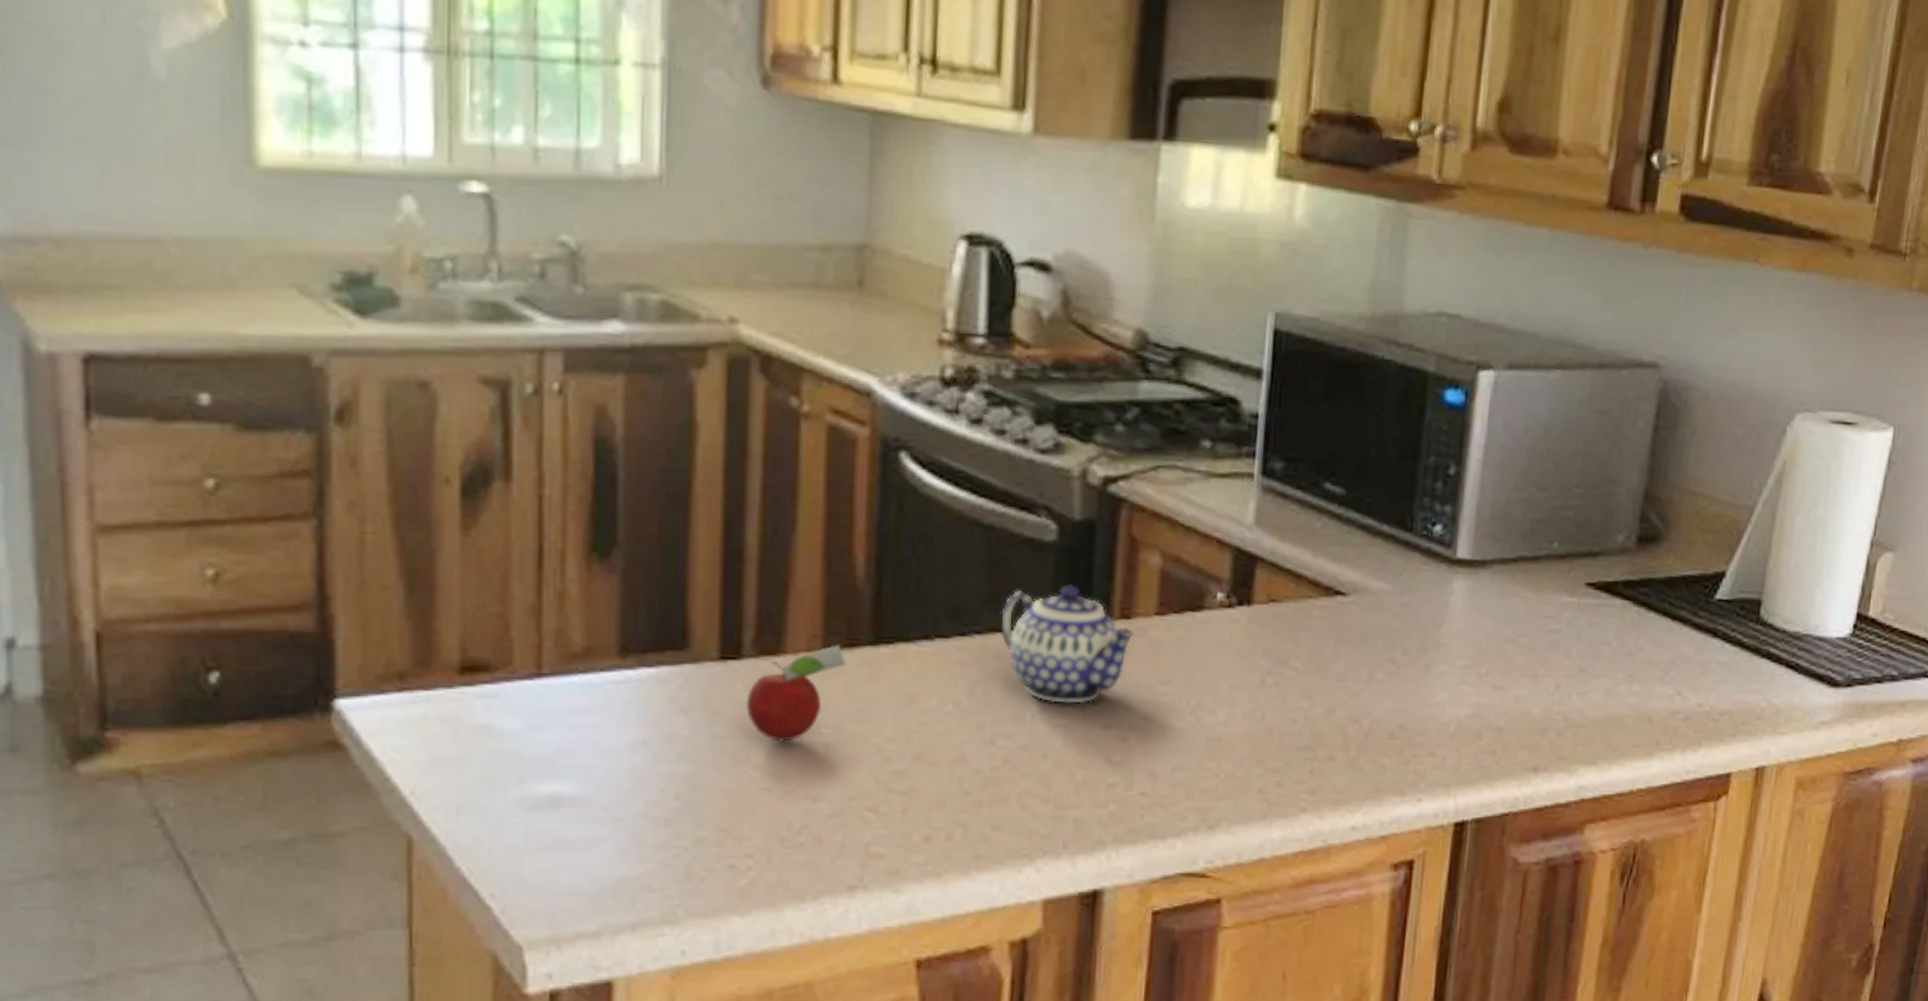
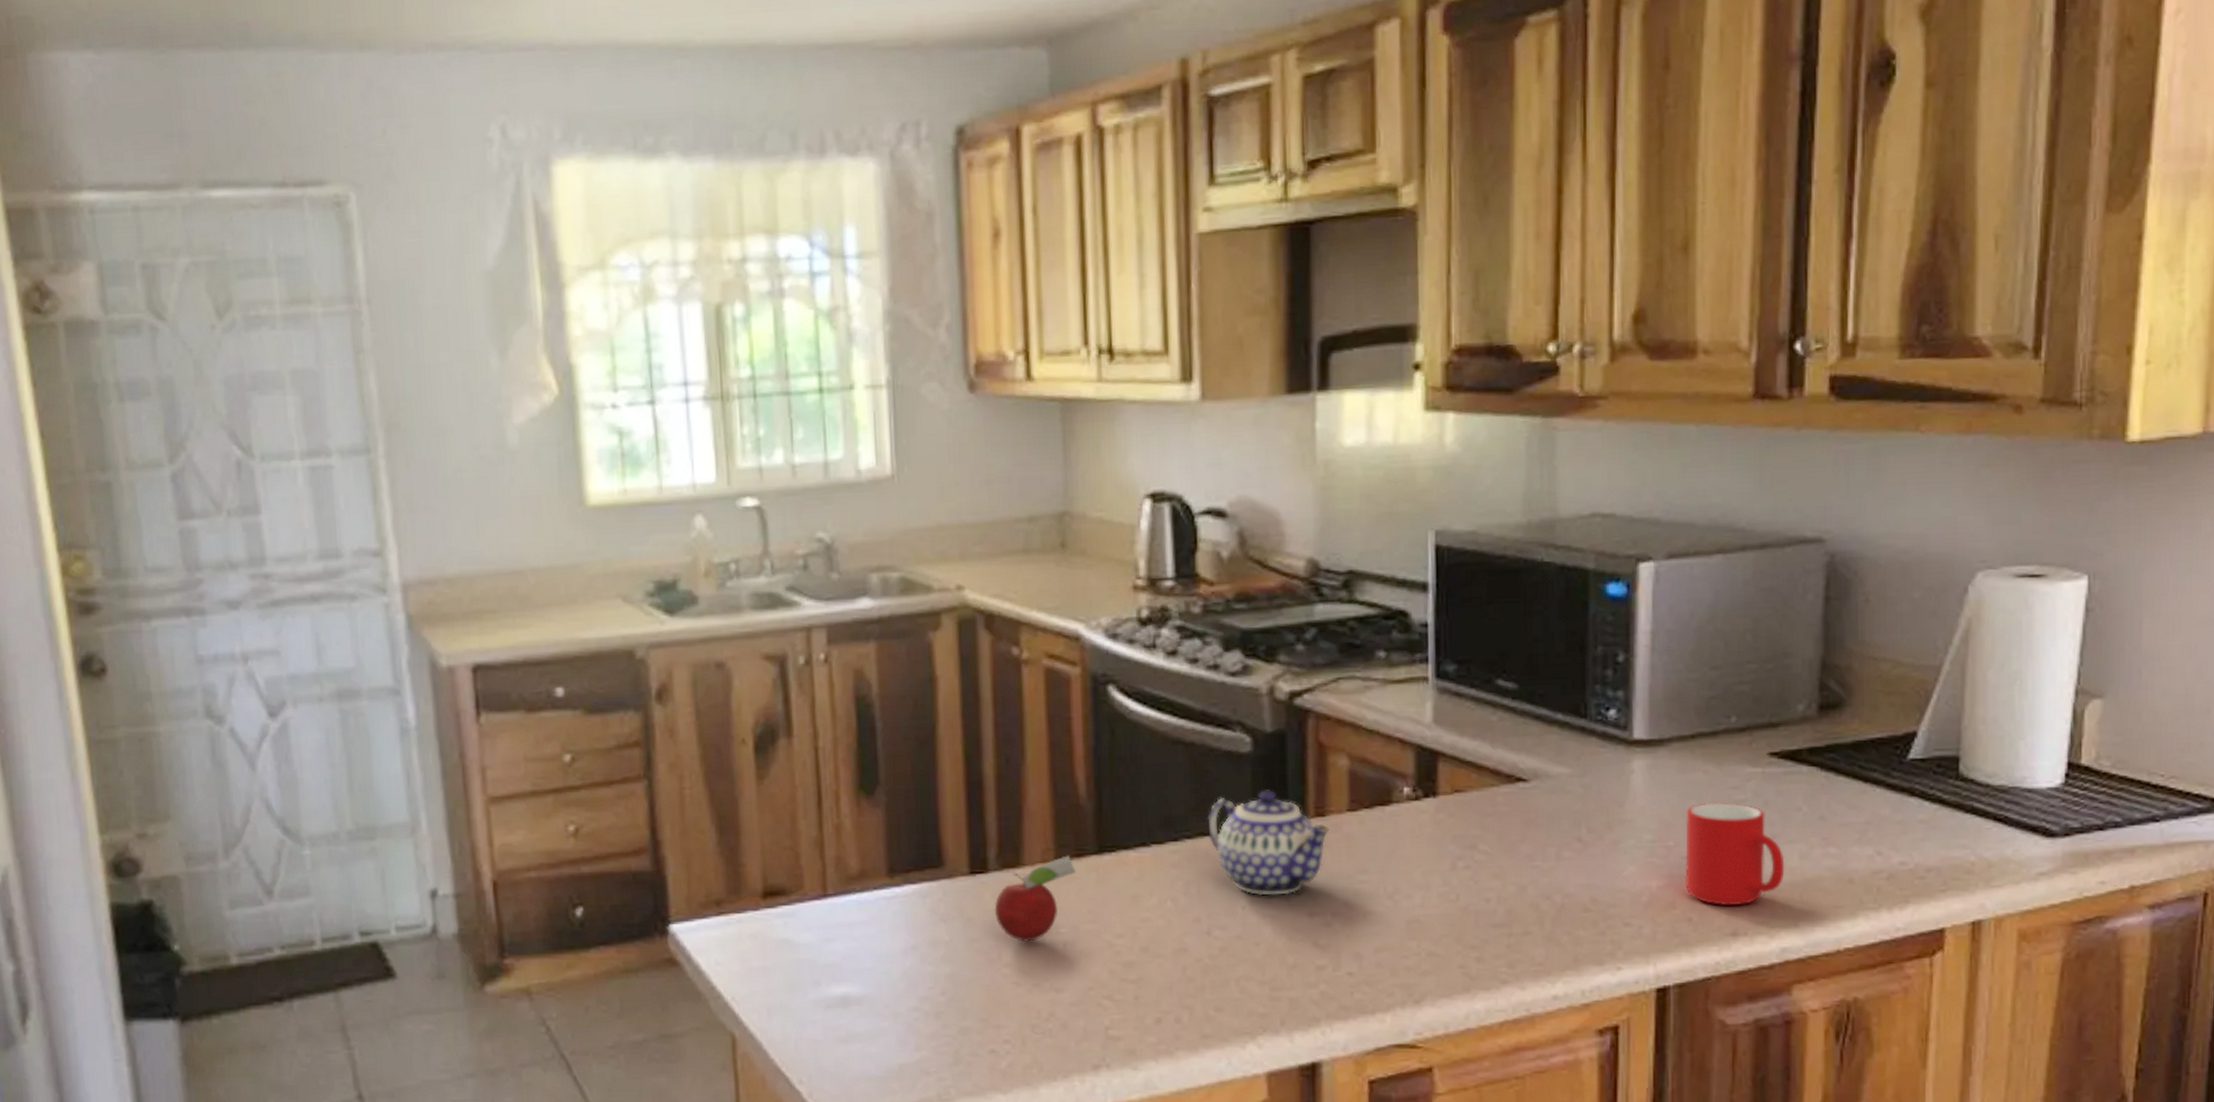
cup: none [1492,630,1591,739] -> present [1684,802,1785,905]

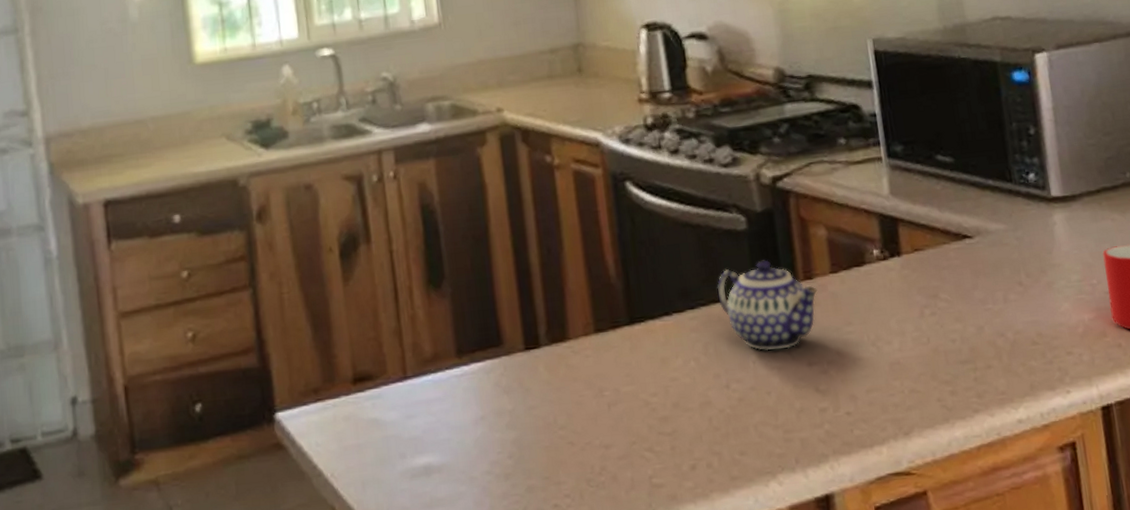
fruit: present [994,855,1077,942] -> none [547,328,614,406]

